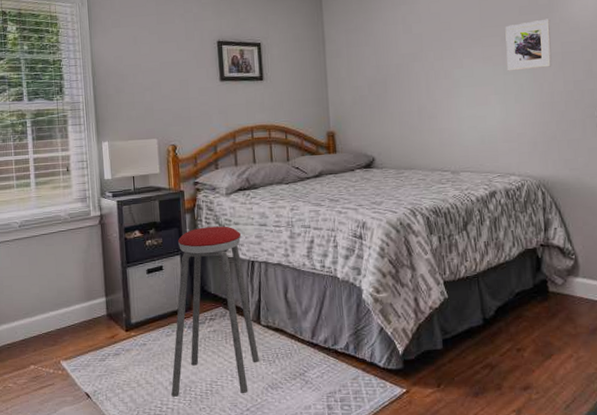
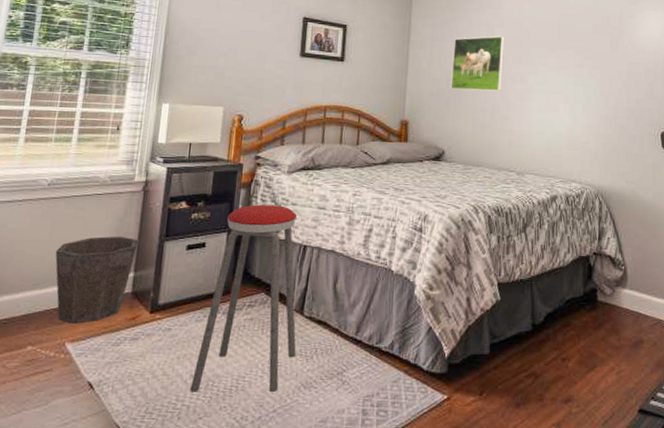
waste bin: none [36,266,105,345] -> present [55,236,140,324]
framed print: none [371,32,426,95] -> present [450,35,505,91]
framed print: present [505,18,552,71] -> none [577,39,620,84]

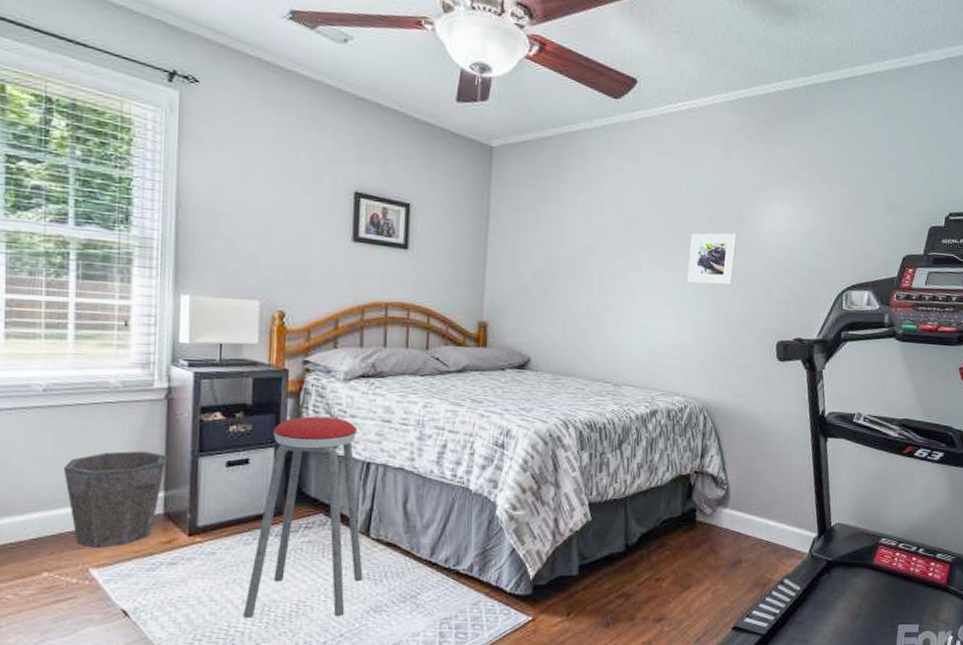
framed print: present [450,35,505,91] -> none [538,223,603,290]
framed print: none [577,39,620,84] -> present [686,233,738,285]

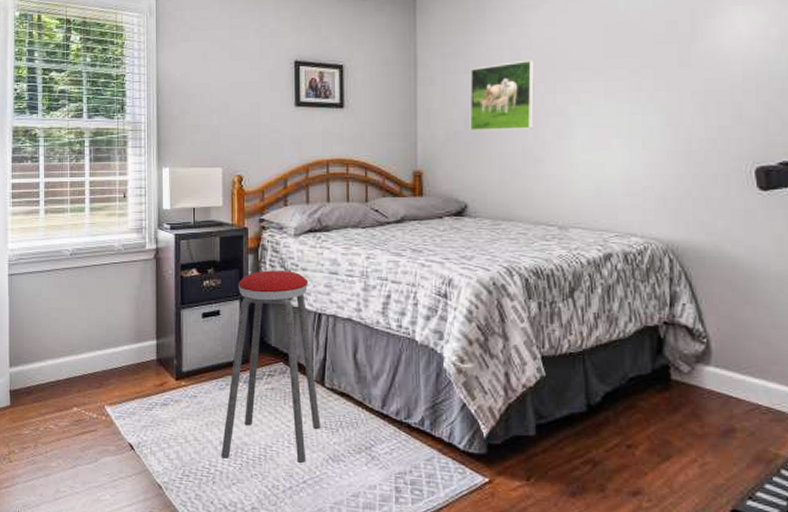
waste bin: present [63,450,167,548] -> none [85,304,158,388]
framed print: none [538,223,603,290] -> present [469,59,534,131]
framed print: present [686,233,738,285] -> none [633,49,692,111]

